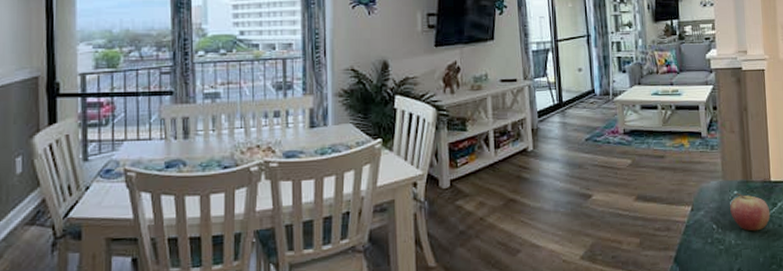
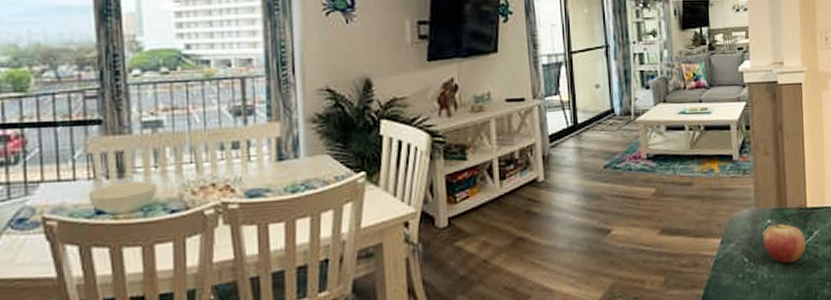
bowl: none [160,141,214,170] -> present [88,180,158,216]

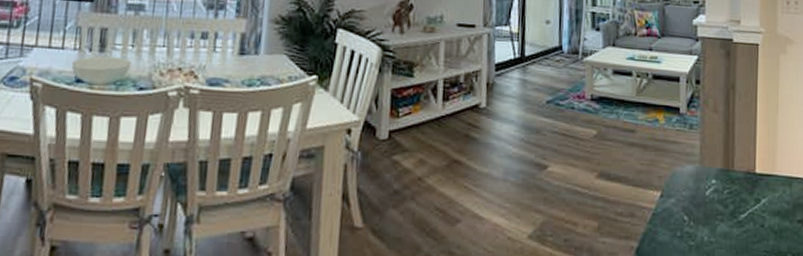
fruit: present [763,221,806,264] -> none [706,182,752,229]

